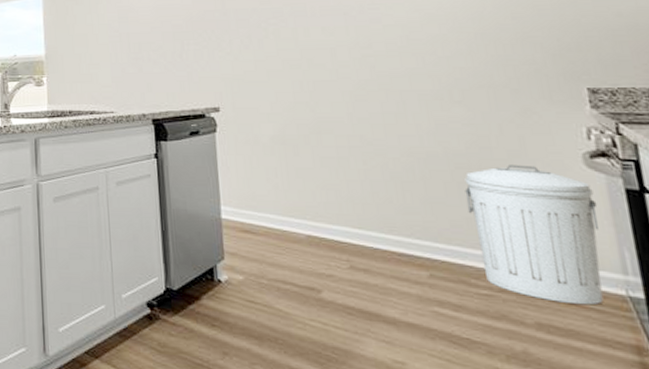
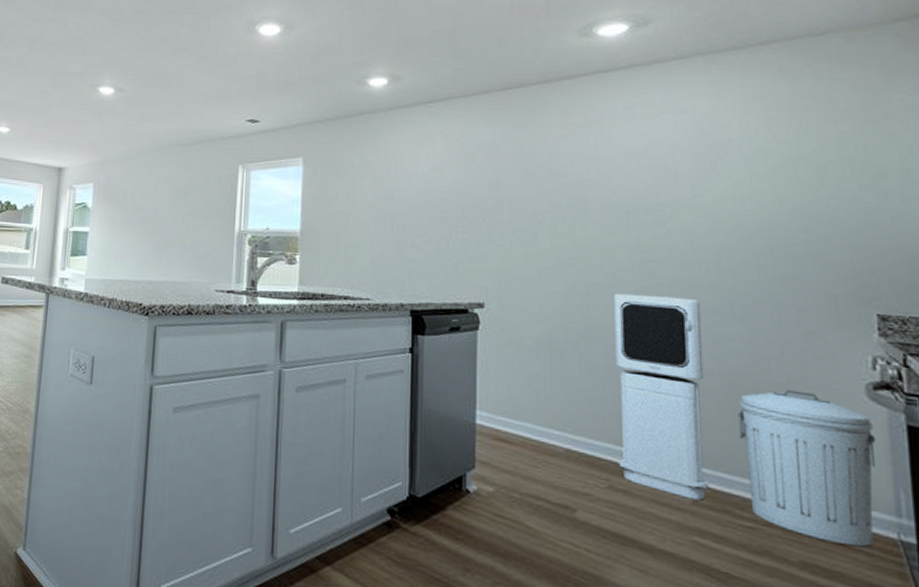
air purifier: none [339,87,444,273] -> present [614,293,710,501]

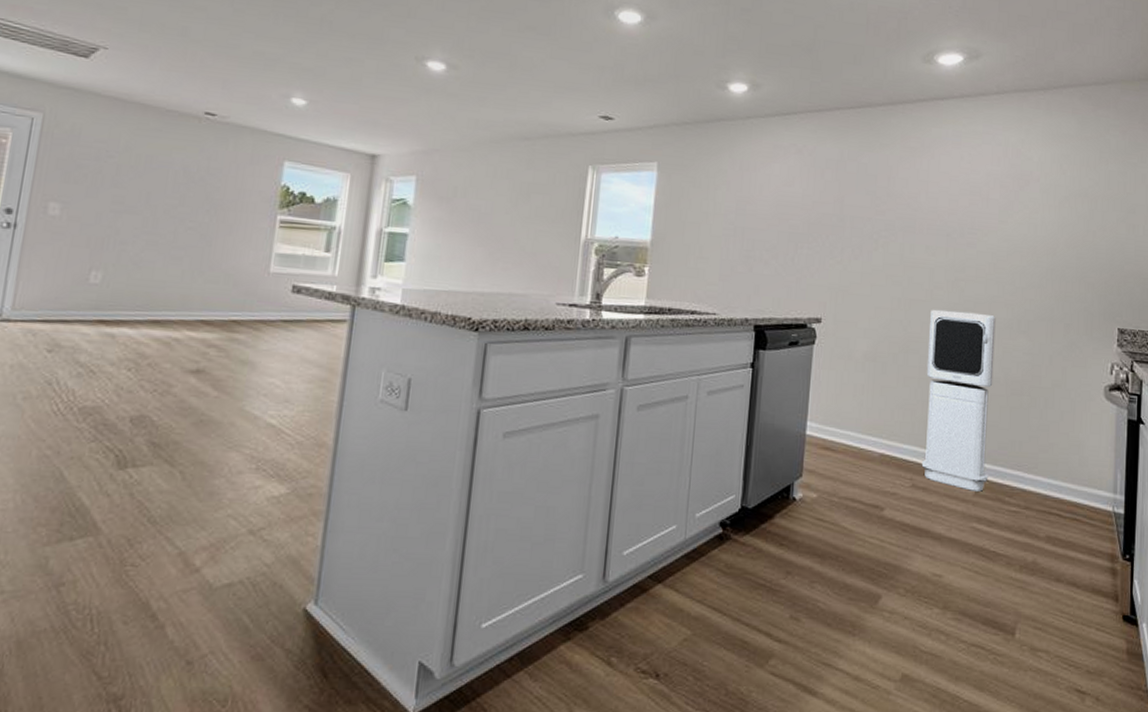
trash can: present [738,390,877,547] -> none [1014,393,1107,520]

